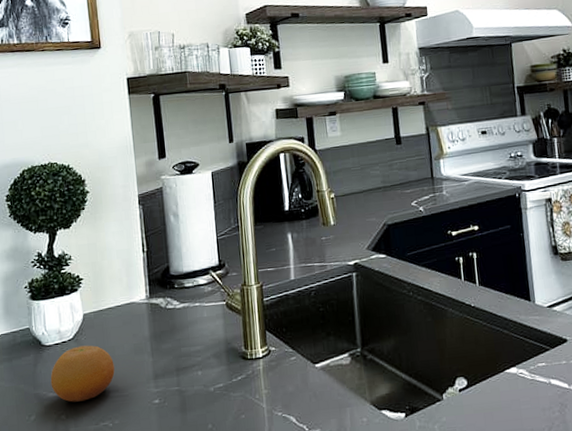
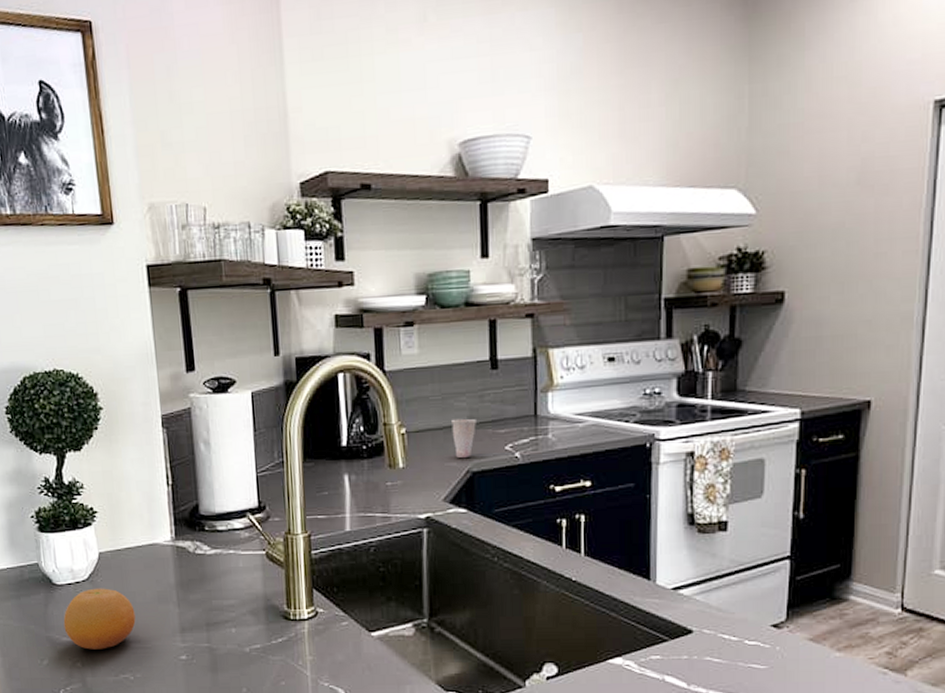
cup: none [369,183,388,215] -> present [452,418,476,459]

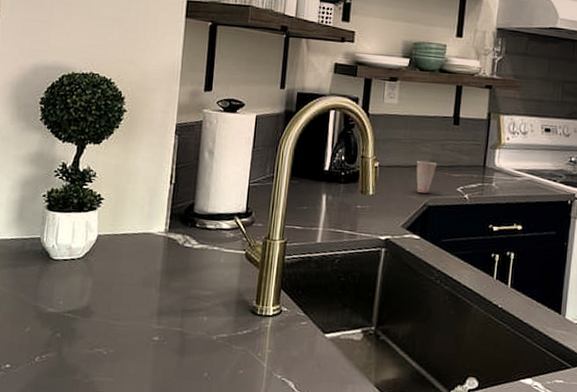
fruit: present [63,588,136,650] -> none [51,266,120,323]

